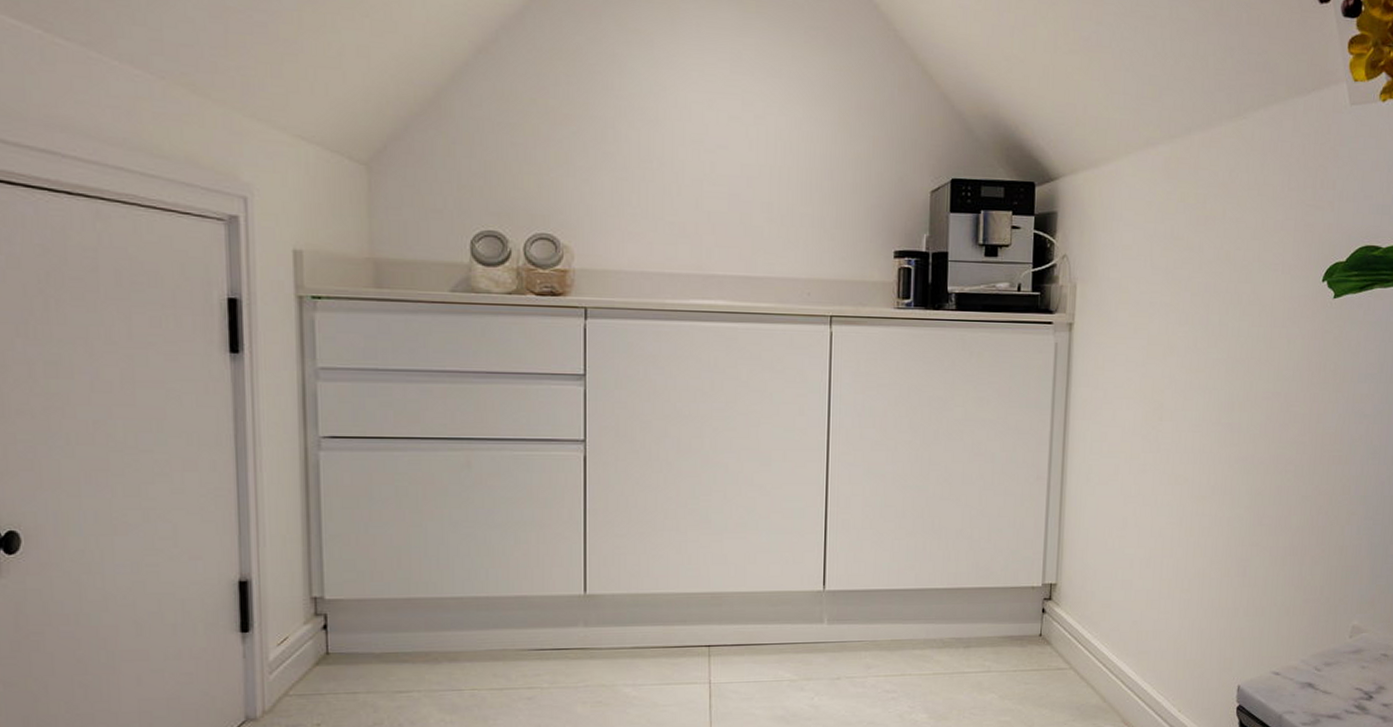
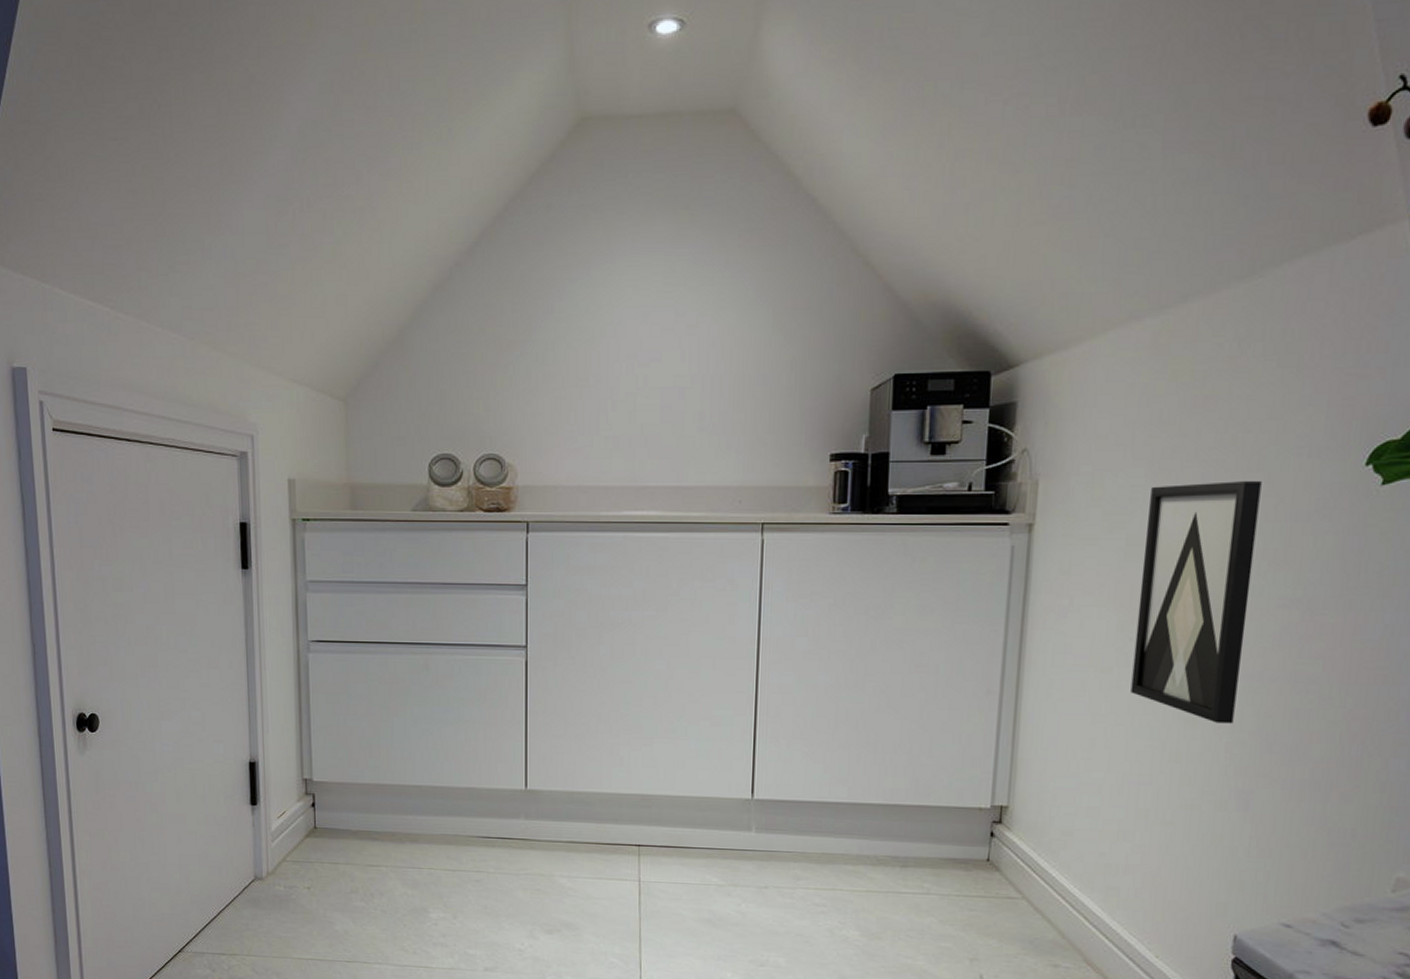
wall art: none [1154,291,1249,501] -> present [1130,481,1262,724]

